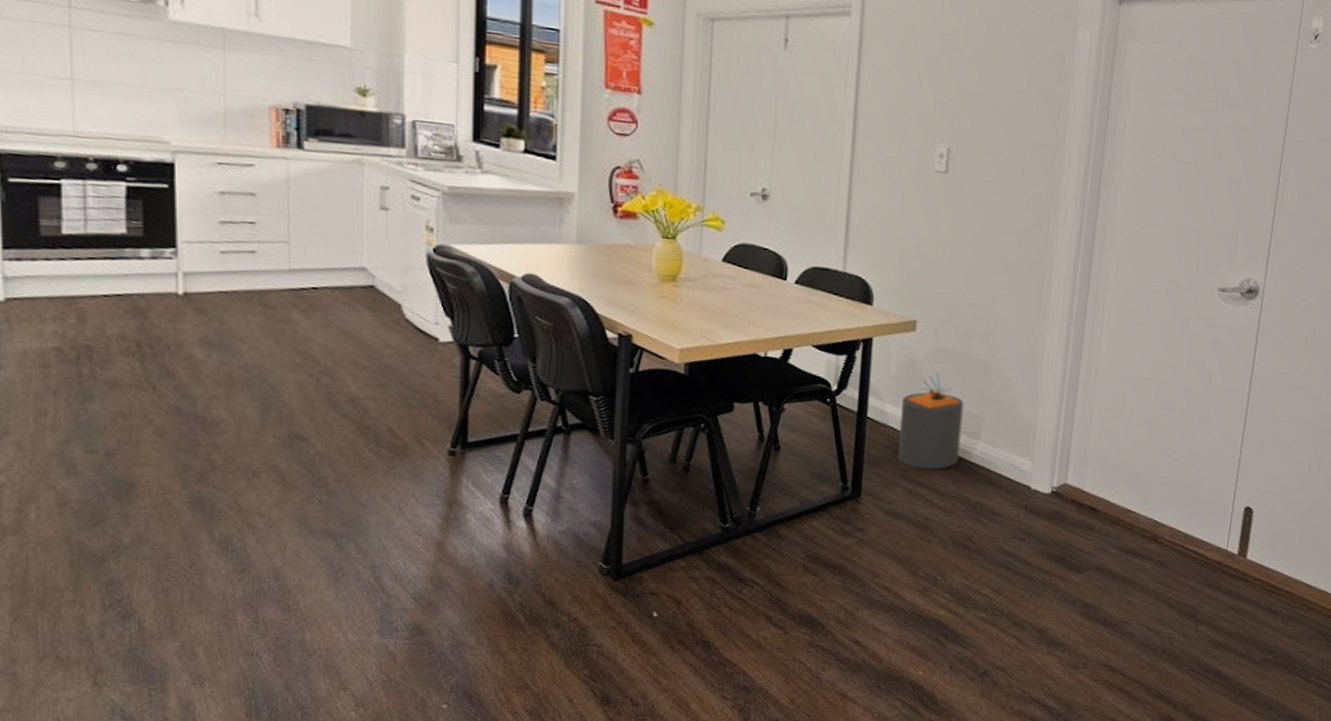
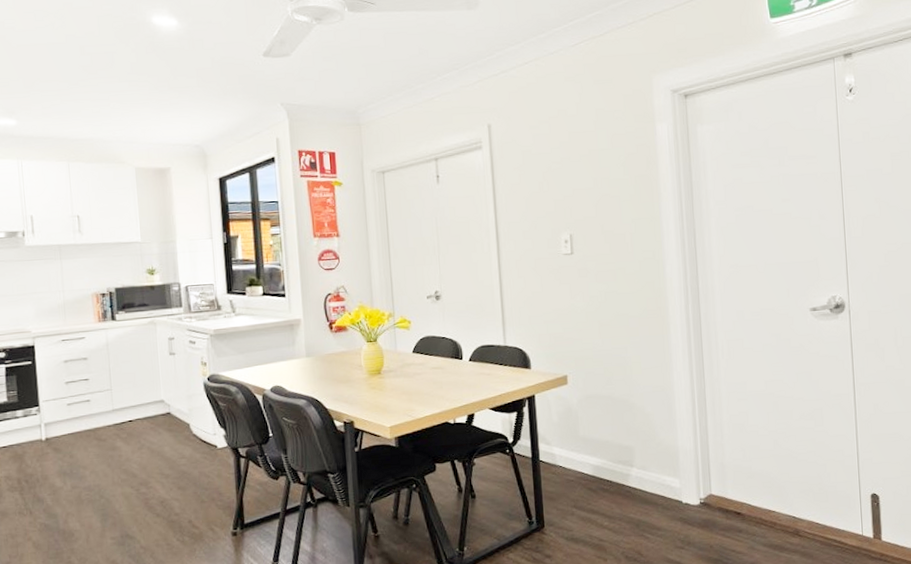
trash can: present [898,373,964,470] -> none [566,415,619,498]

